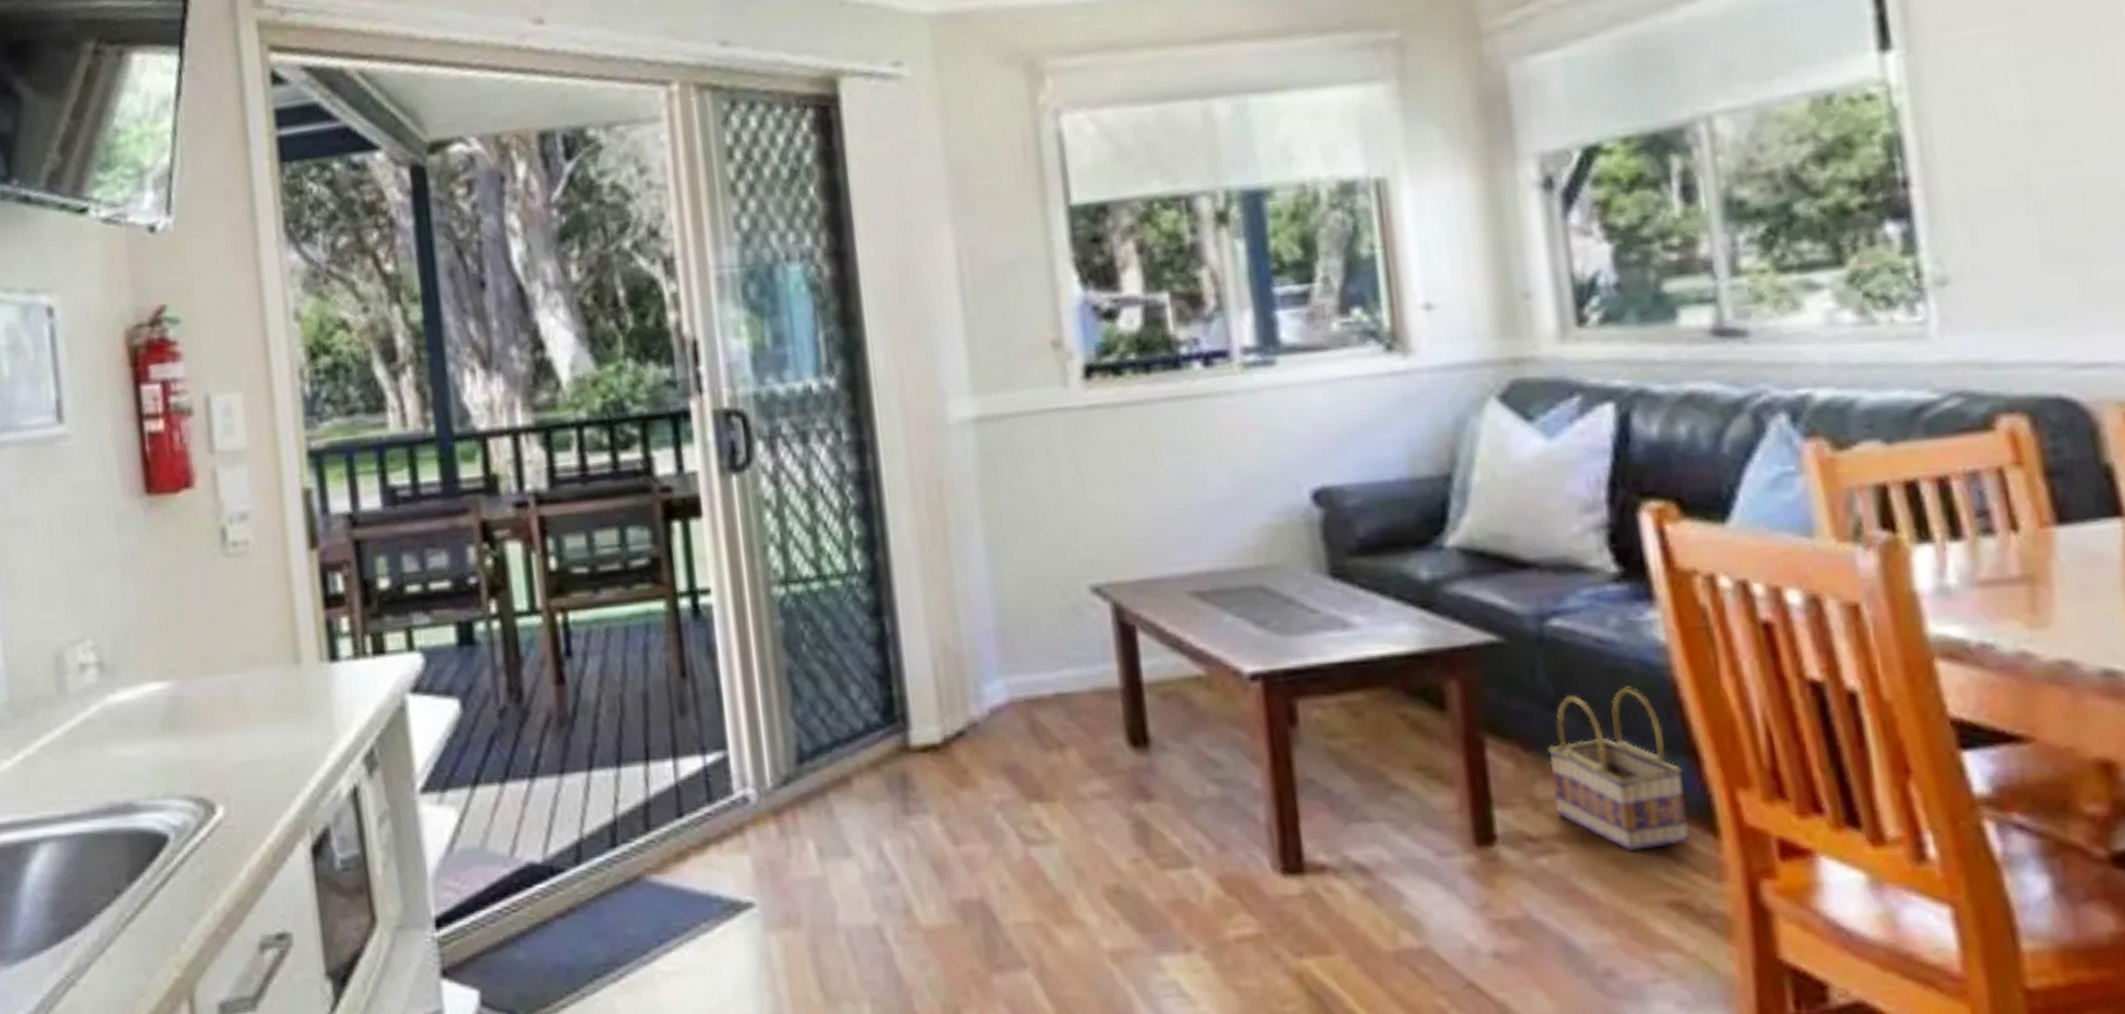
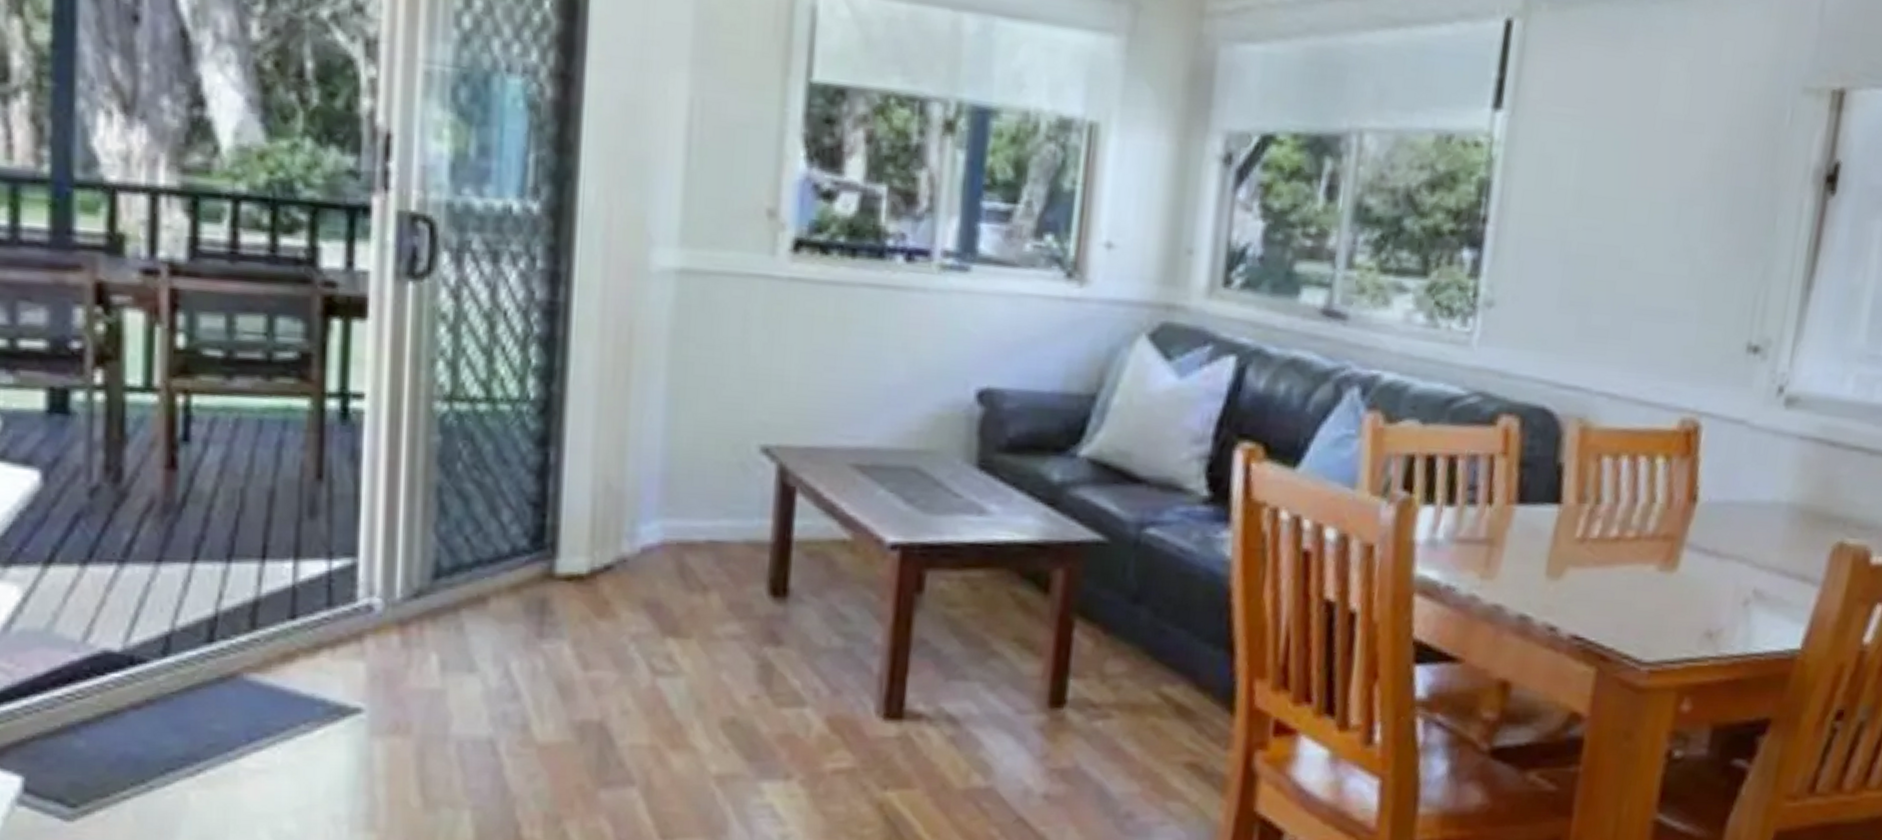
basket: present [1548,686,1689,851] -> none [1118,589,1220,721]

